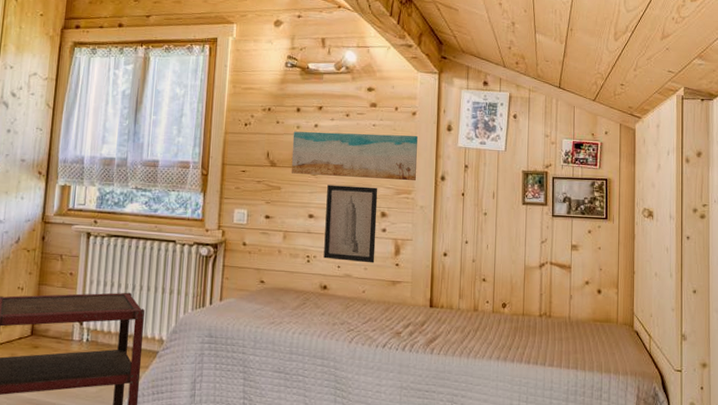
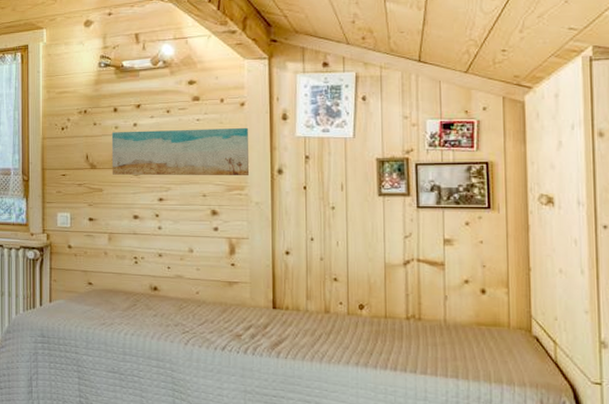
wall art: present [323,185,378,263] -> none [151,184,208,264]

